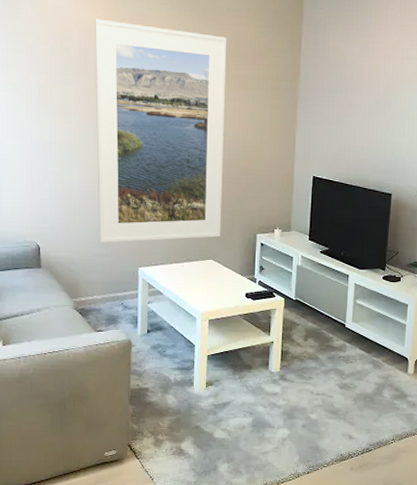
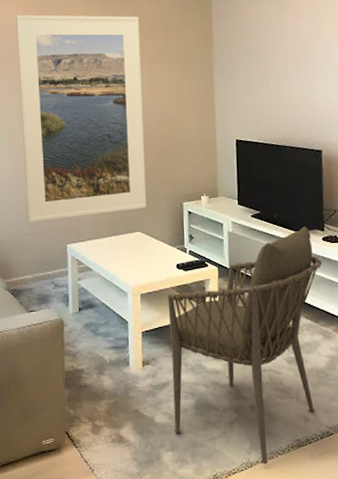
armchair: none [231,265,380,475] -> present [167,226,322,465]

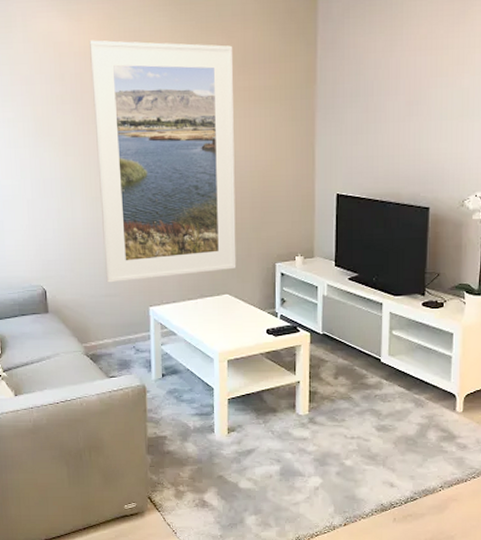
armchair: present [167,226,322,465] -> none [256,290,420,528]

